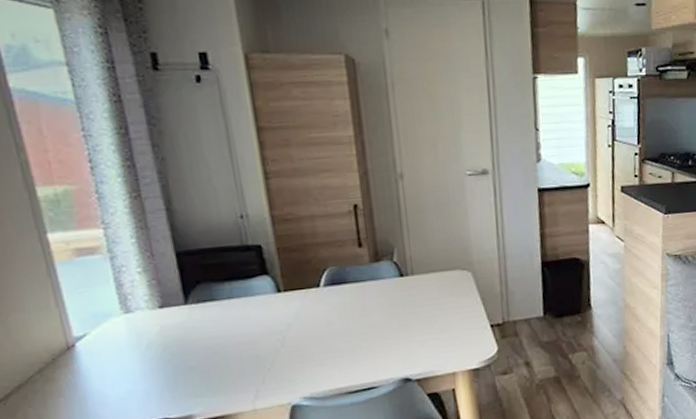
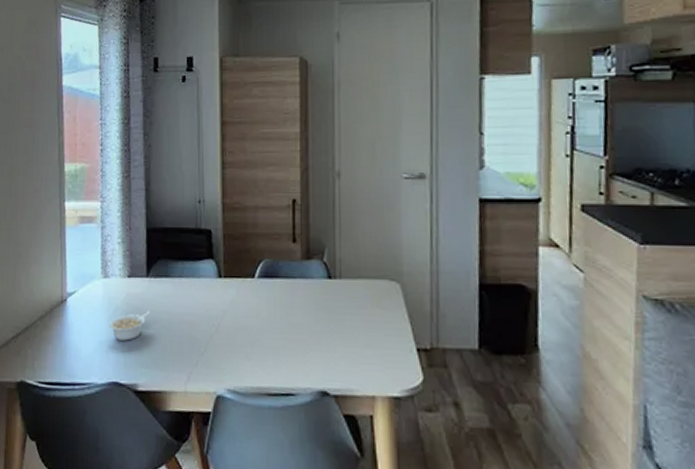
legume: none [142,339,197,376] -> present [108,311,150,341]

